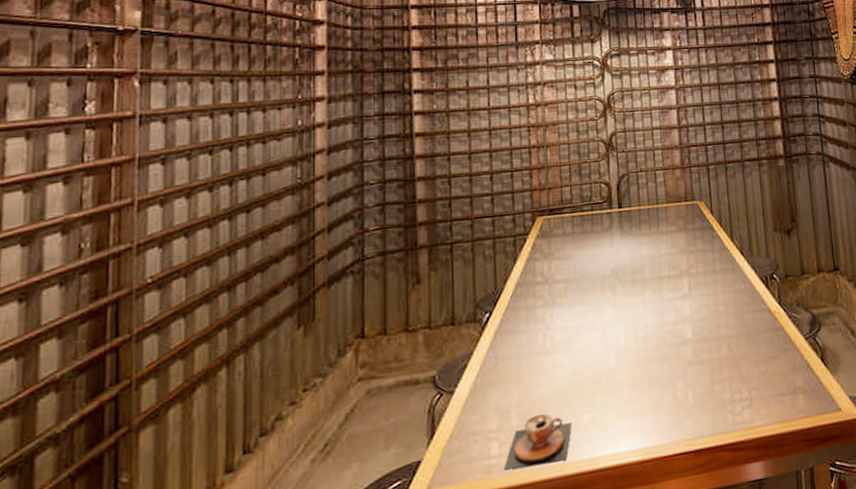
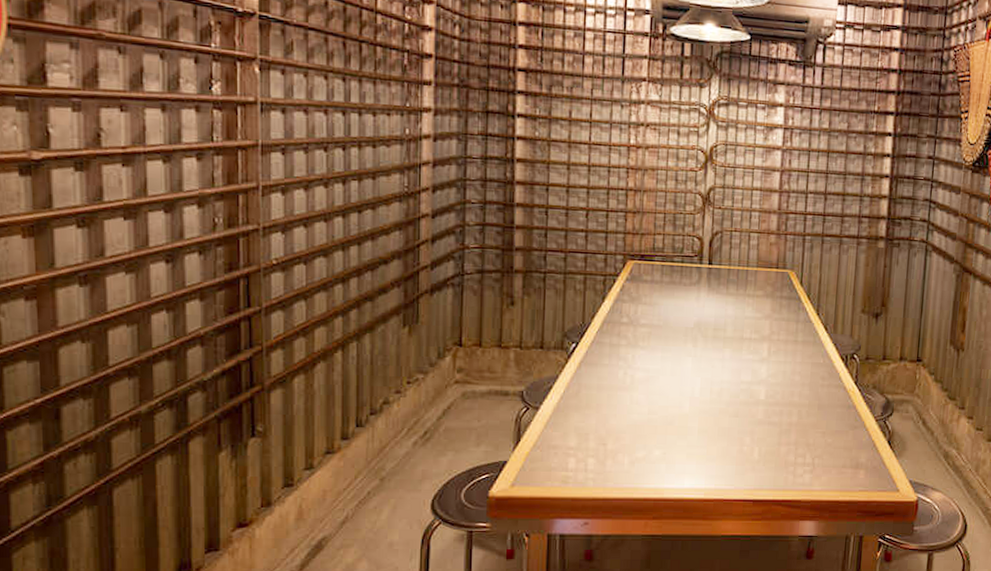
teacup: present [503,413,572,471] -> none [578,441,643,485]

